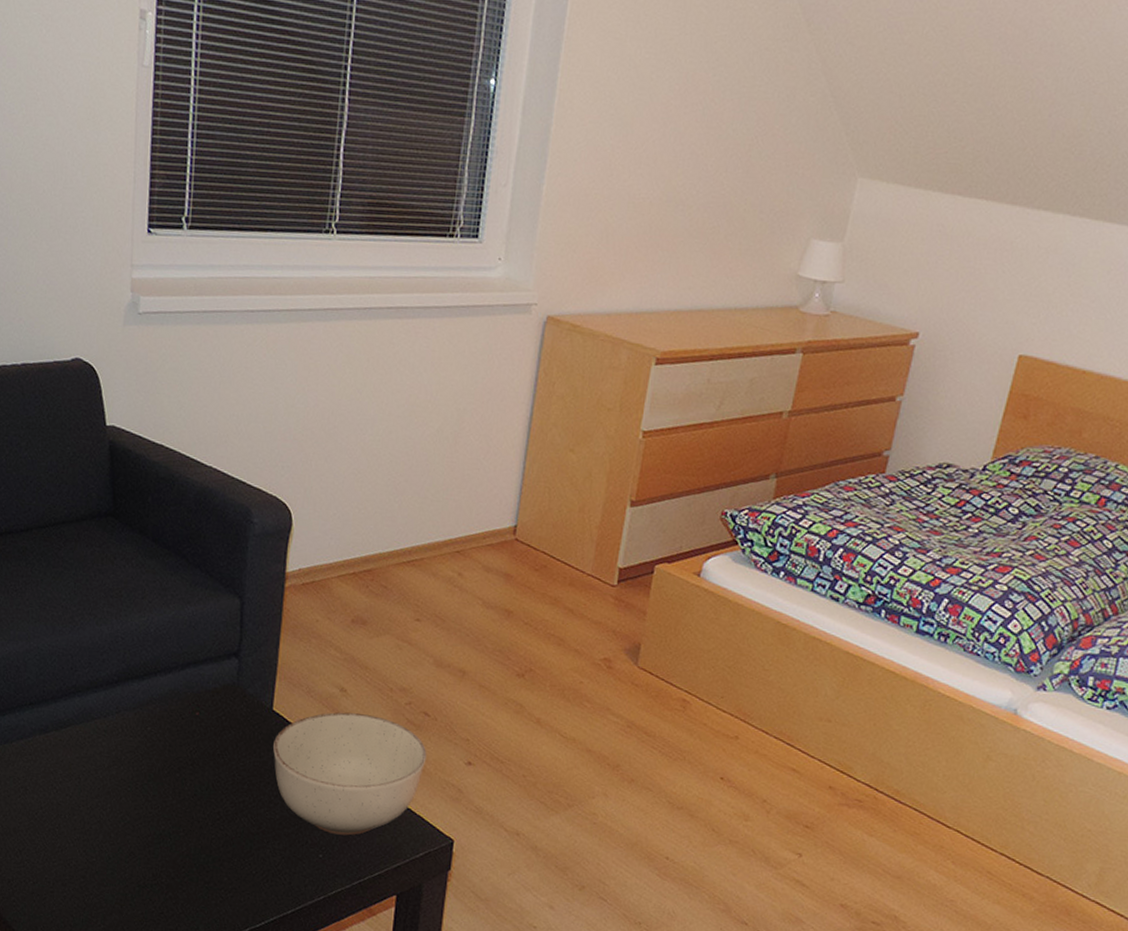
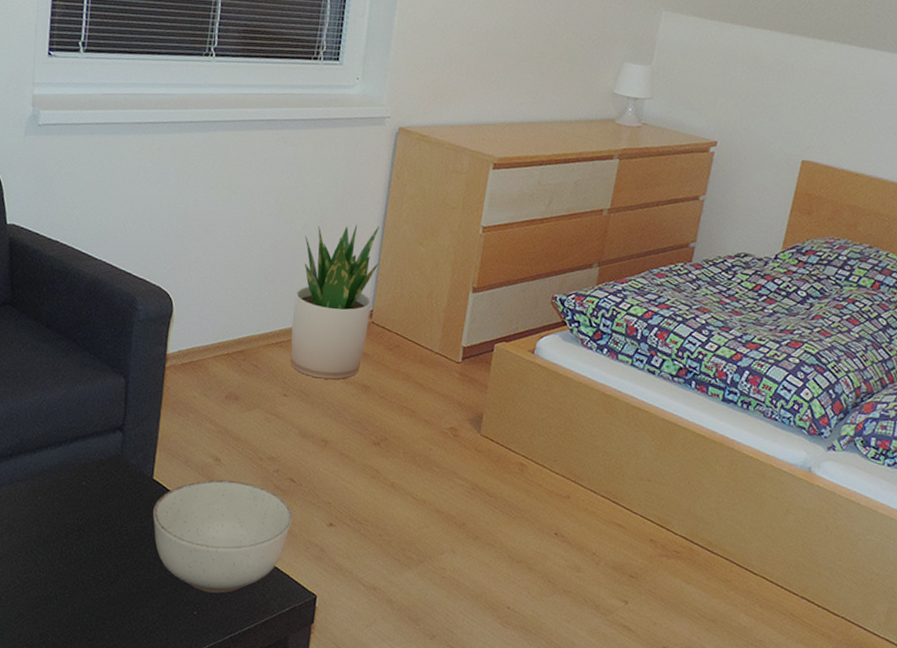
planter: none [423,427,525,604] -> present [290,224,380,380]

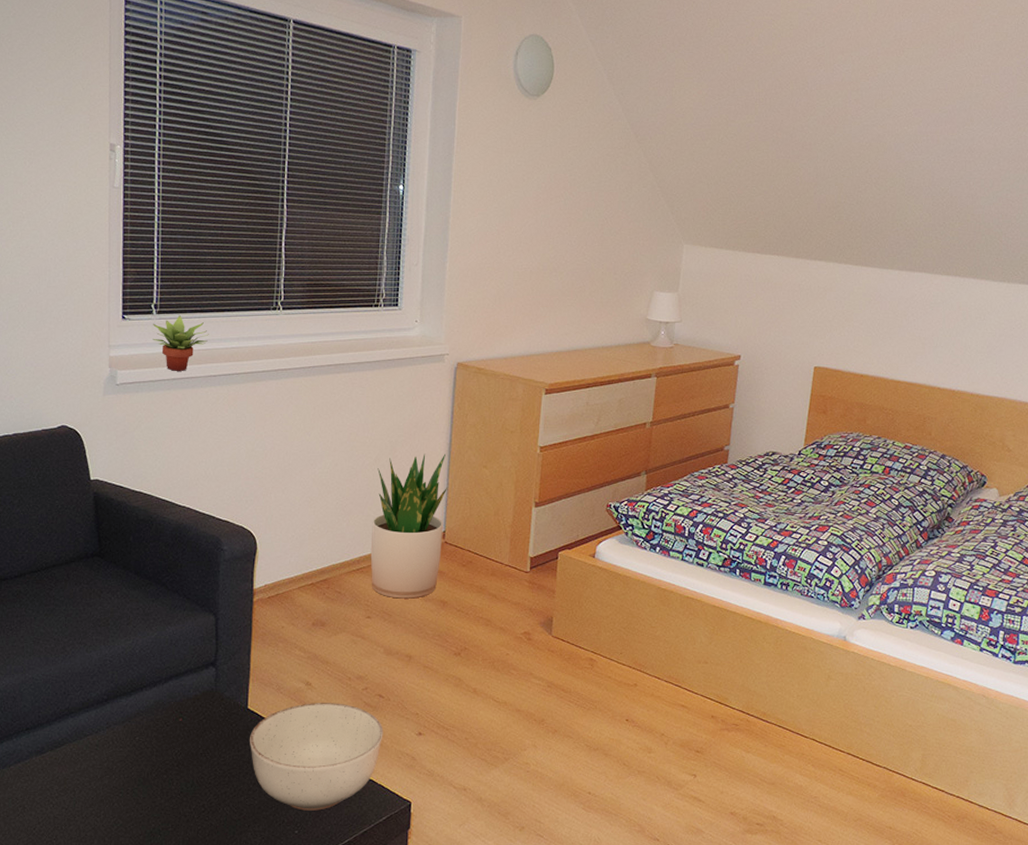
succulent plant: none [78,55,137,116] -> present [152,315,209,371]

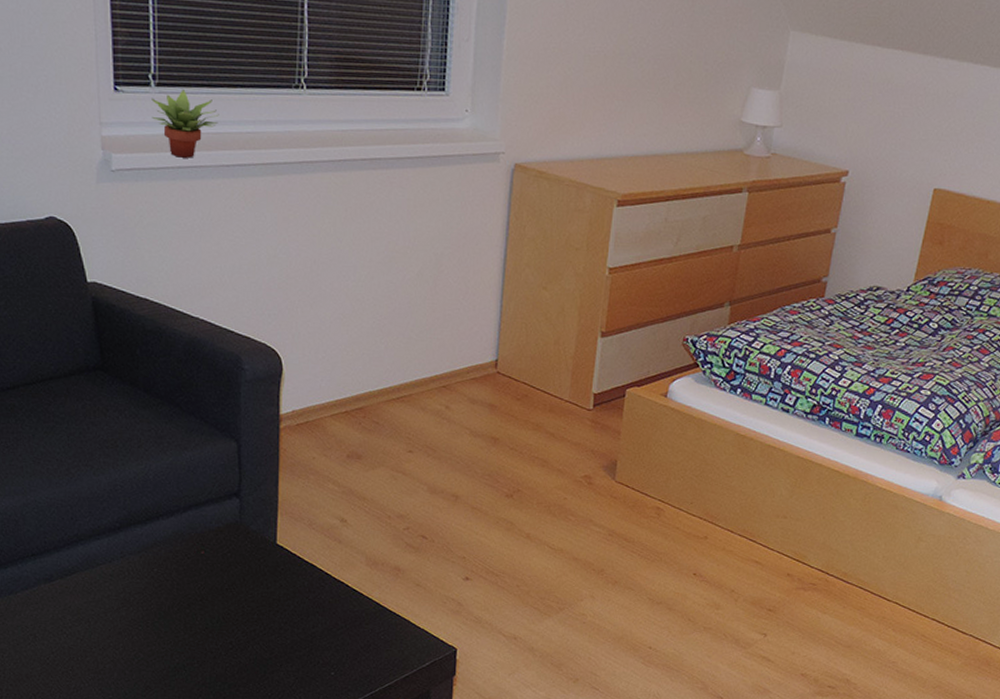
bowl: present [250,703,383,811] -> none [280,541,427,653]
planter: present [370,453,448,599] -> none [412,269,502,433]

